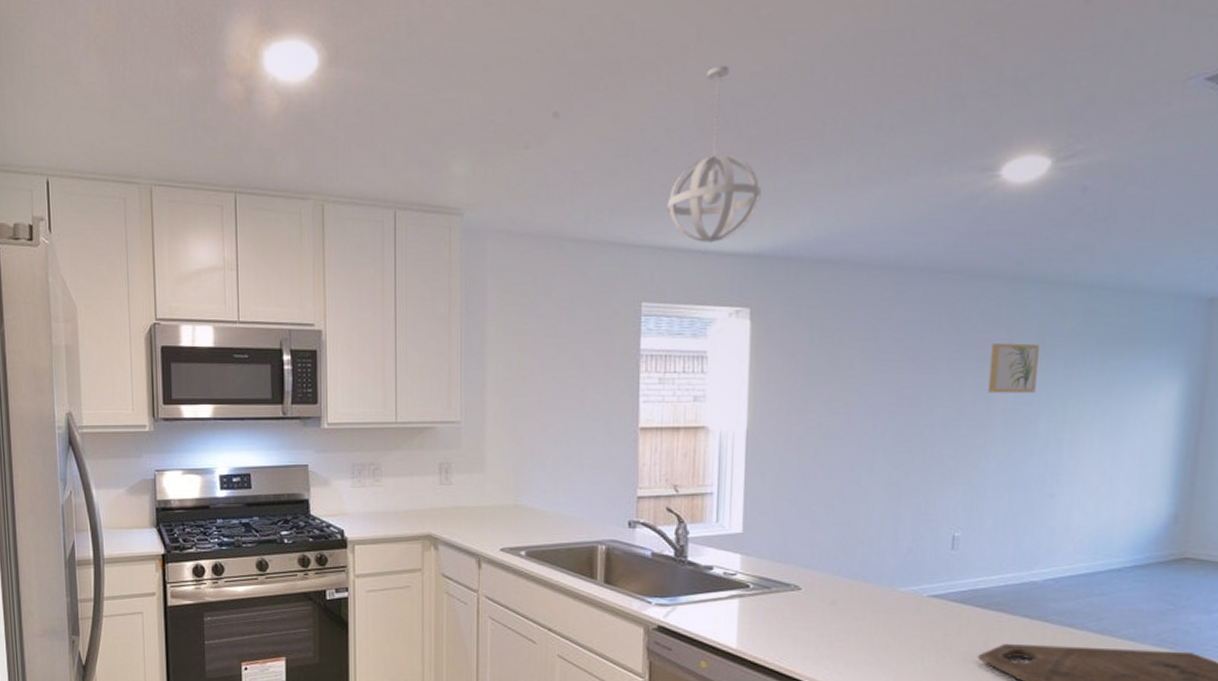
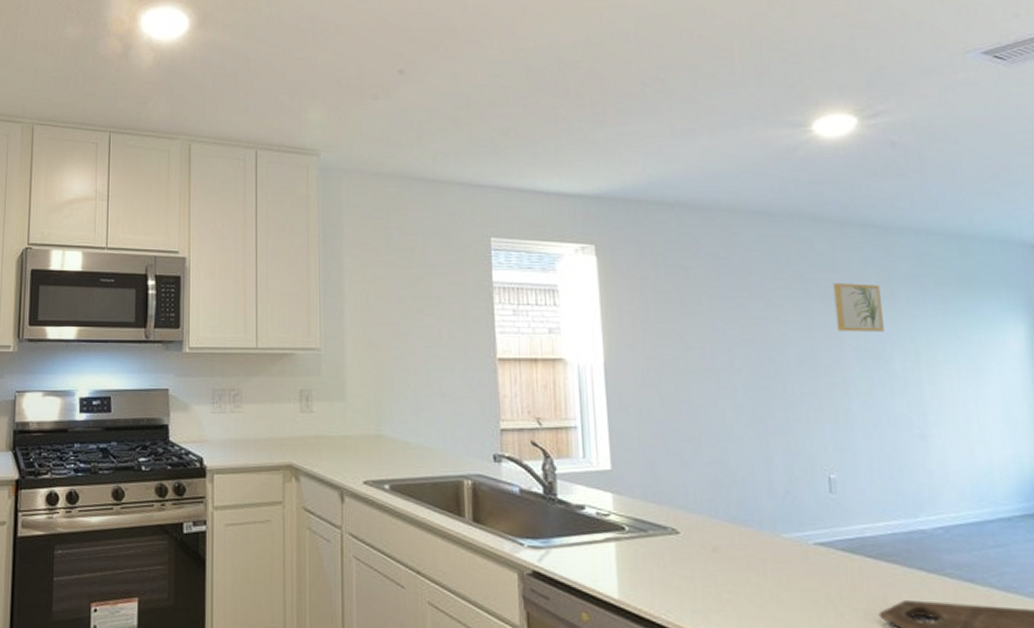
pendant light: present [667,65,761,244] -> none [507,34,594,185]

